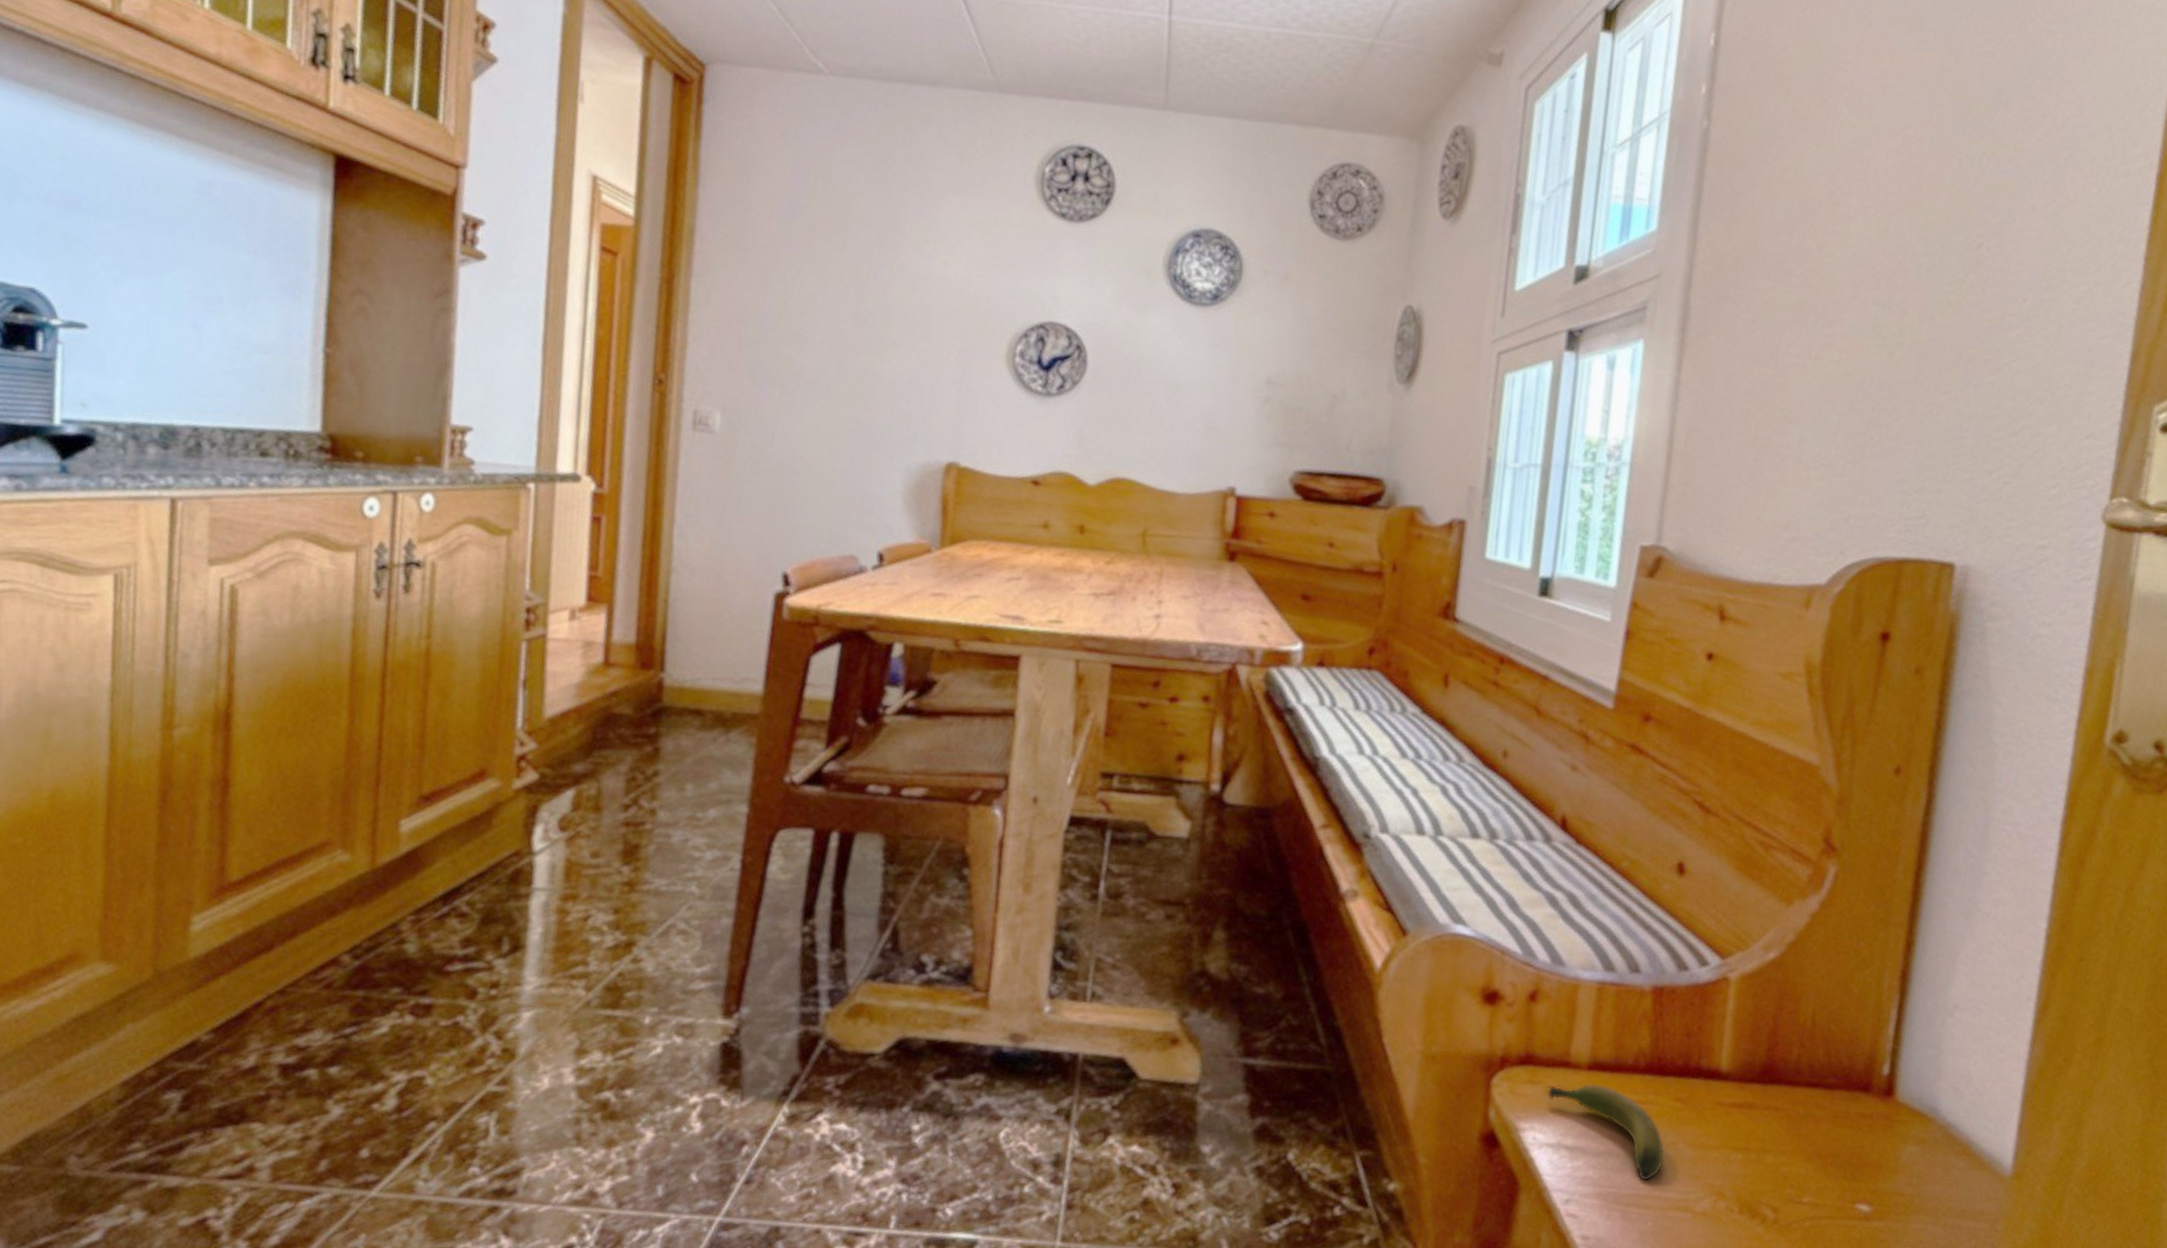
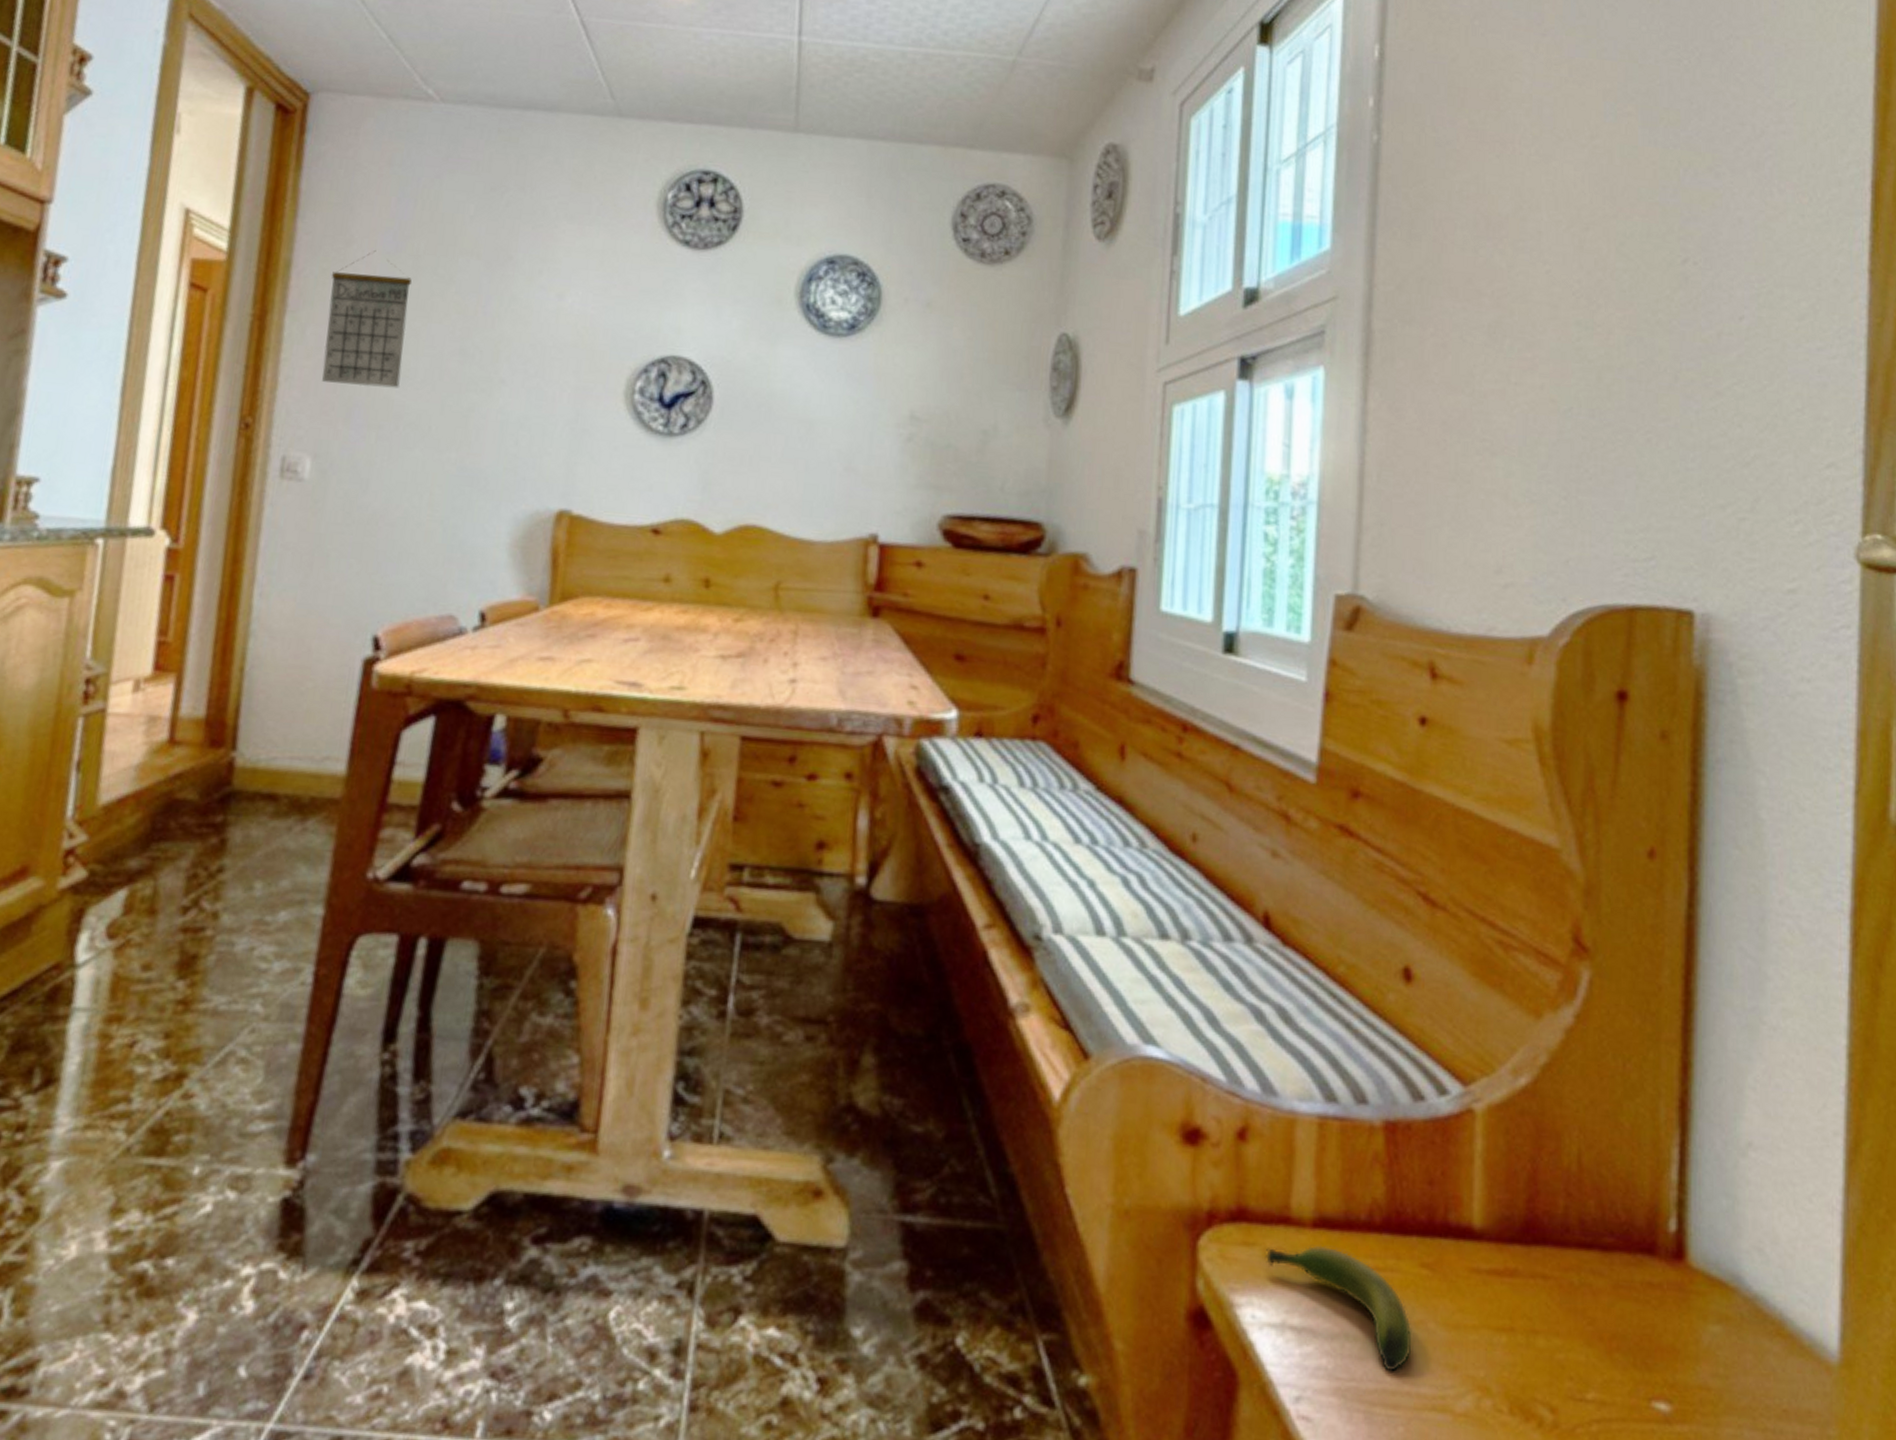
calendar: none [727,218,808,349] -> present [322,250,412,389]

